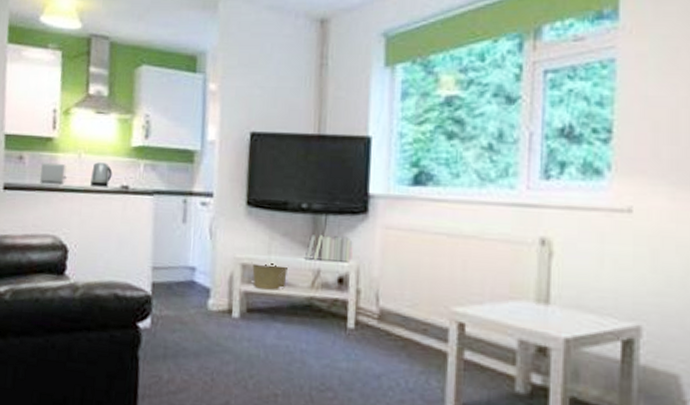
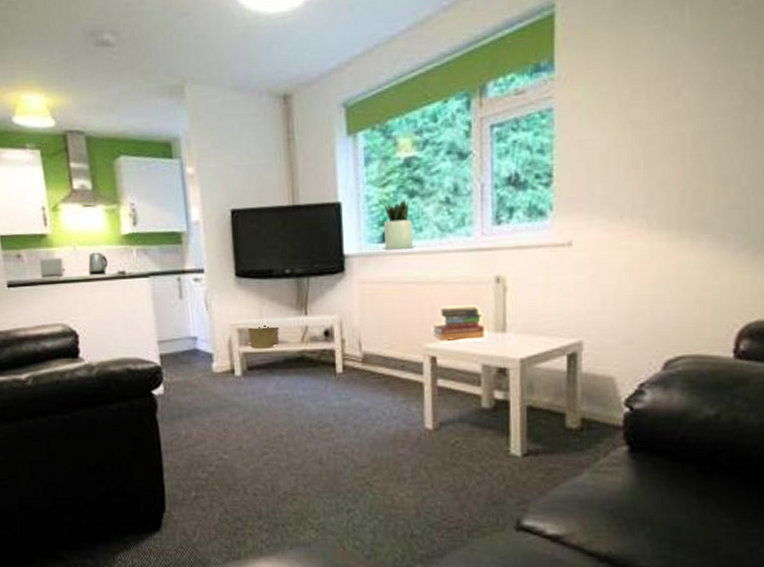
books: present [305,234,350,262] -> none [293,293,332,318]
planter: none [413,140,452,197] -> present [383,199,416,251]
books: none [463,267,524,309] -> present [433,306,485,341]

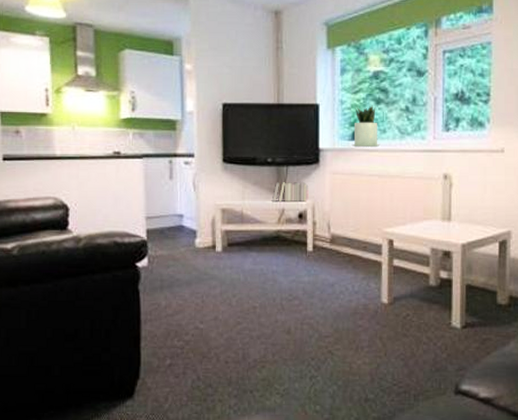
toaster: present [39,257,66,279] -> none [37,135,63,154]
kettle: present [88,252,108,276] -> none [85,133,105,155]
basket: present [247,325,279,350] -> none [230,207,259,229]
books: none [293,293,332,318] -> present [272,181,307,202]
books: present [433,306,485,341] -> none [391,198,434,226]

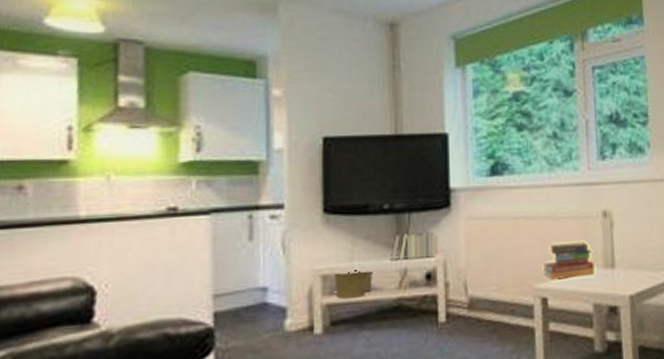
basket: none [230,207,259,229] -> present [334,270,373,300]
planter: present [352,105,380,148] -> none [491,132,526,185]
books: none [391,198,434,226] -> present [543,242,595,280]

